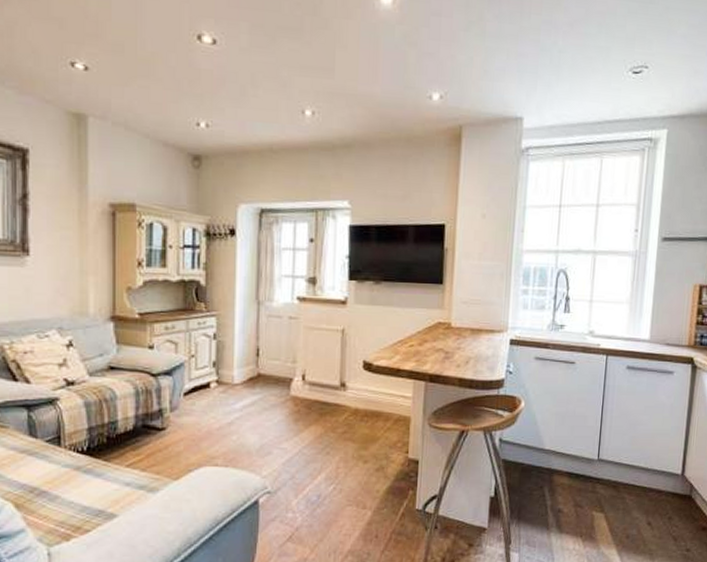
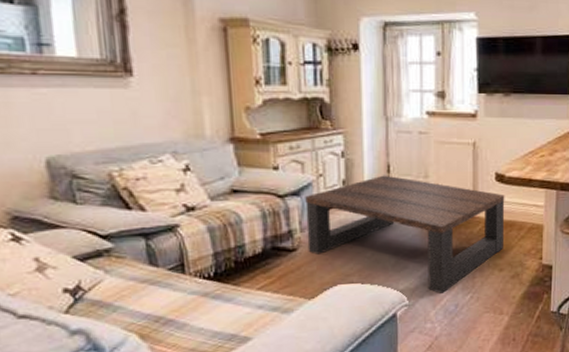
coffee table: none [176,358,372,482] -> present [305,175,505,293]

